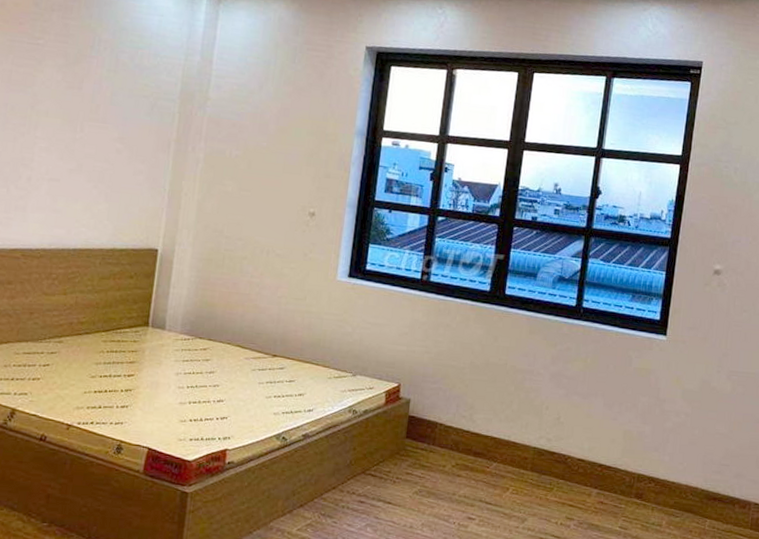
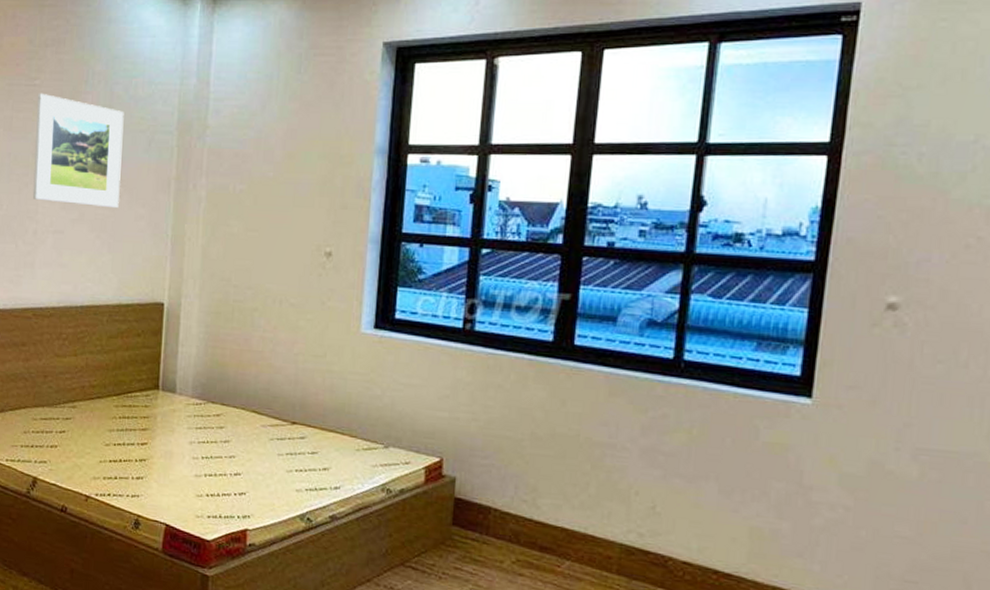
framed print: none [28,51,129,163] -> present [32,93,124,209]

